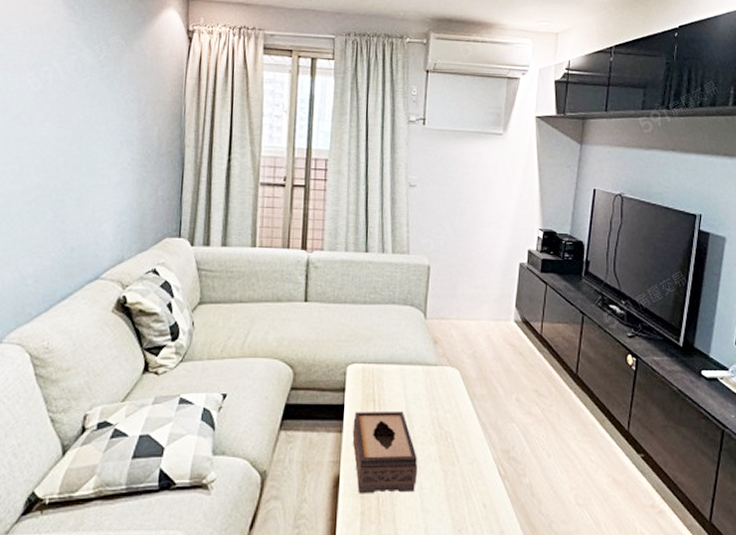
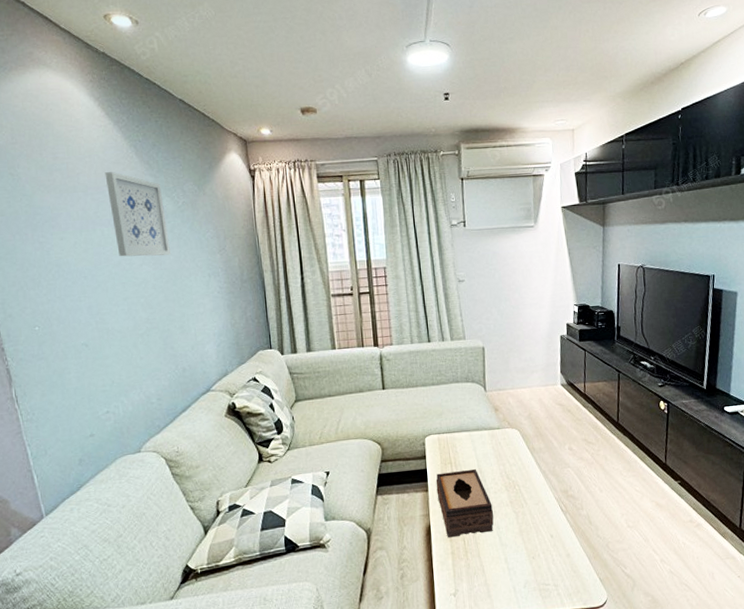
wall art: none [19,12,83,115] -> present [105,172,171,257]

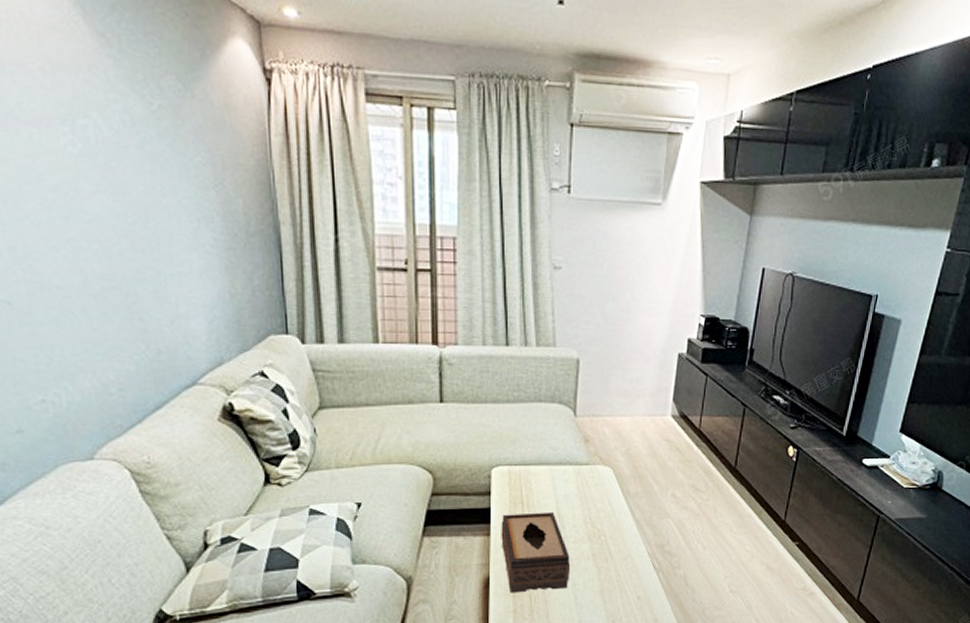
wall art: present [105,172,171,257] -> none [32,41,139,184]

